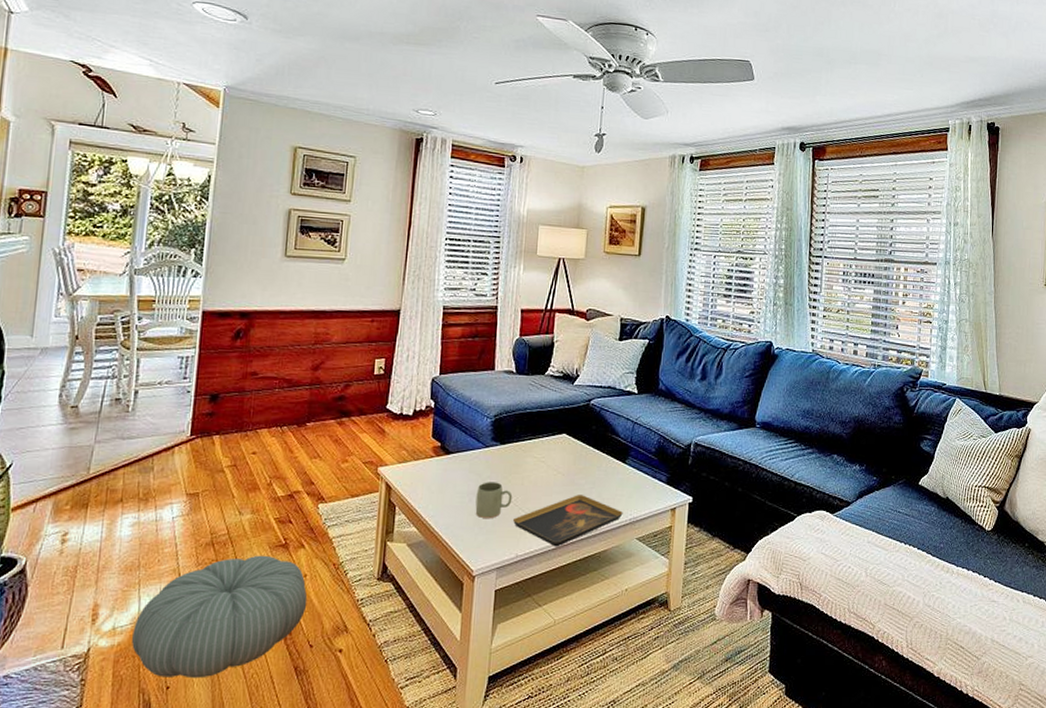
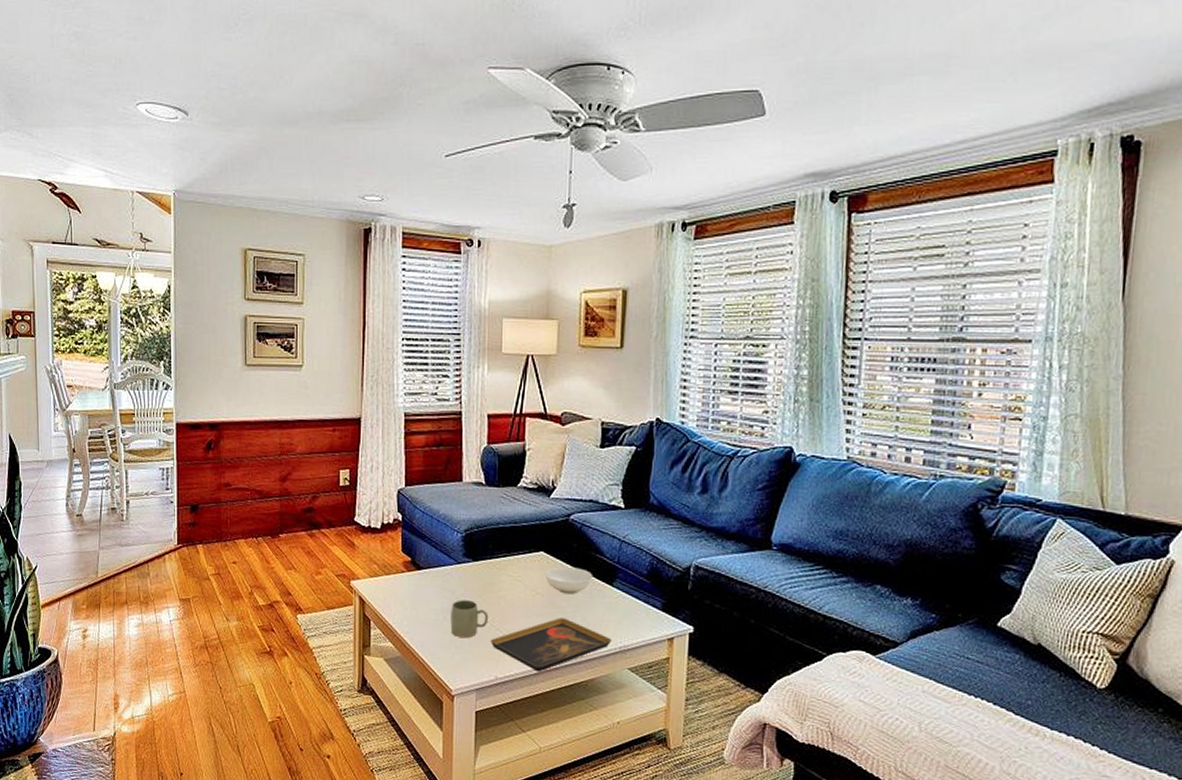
pouf: present [132,555,308,679] -> none [148,660,294,769]
bowl: none [566,447,609,473] -> present [545,567,593,595]

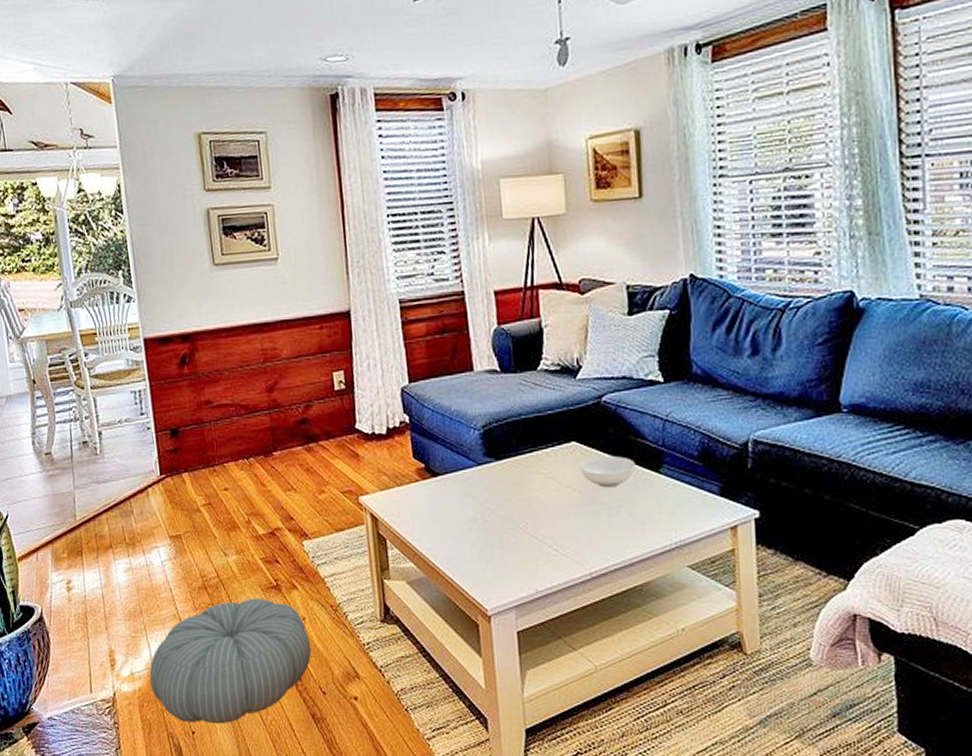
pouf: none [148,660,294,769] -> present [149,598,312,724]
mug: present [450,600,489,638] -> none [476,506,521,549]
decorative tray: present [490,618,612,672] -> none [524,515,666,580]

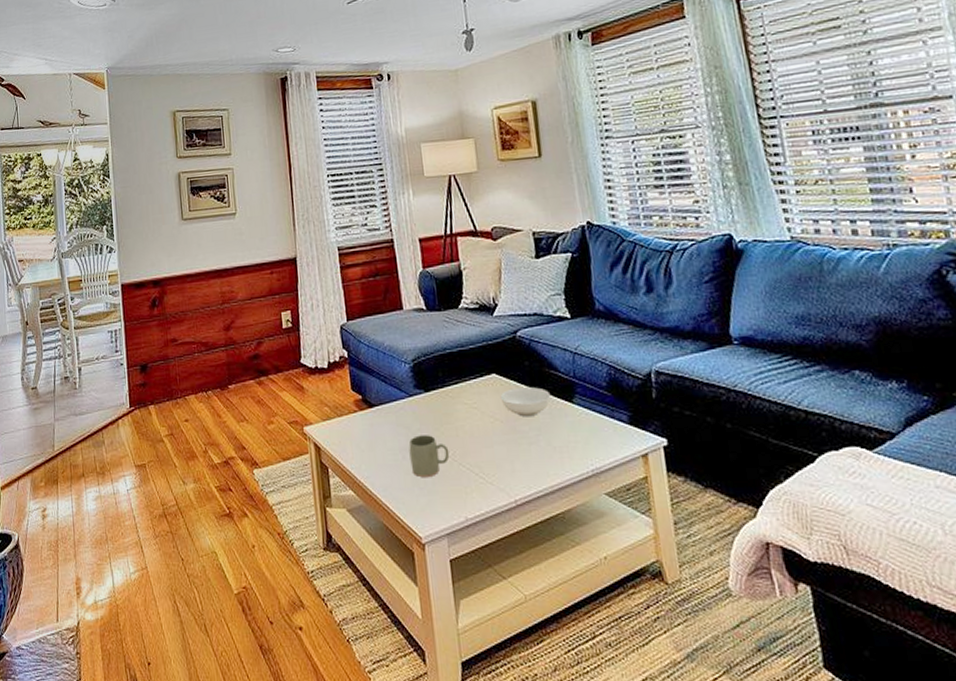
pouf: present [149,598,312,724] -> none [111,525,260,655]
mug: none [476,506,521,549] -> present [408,435,450,477]

